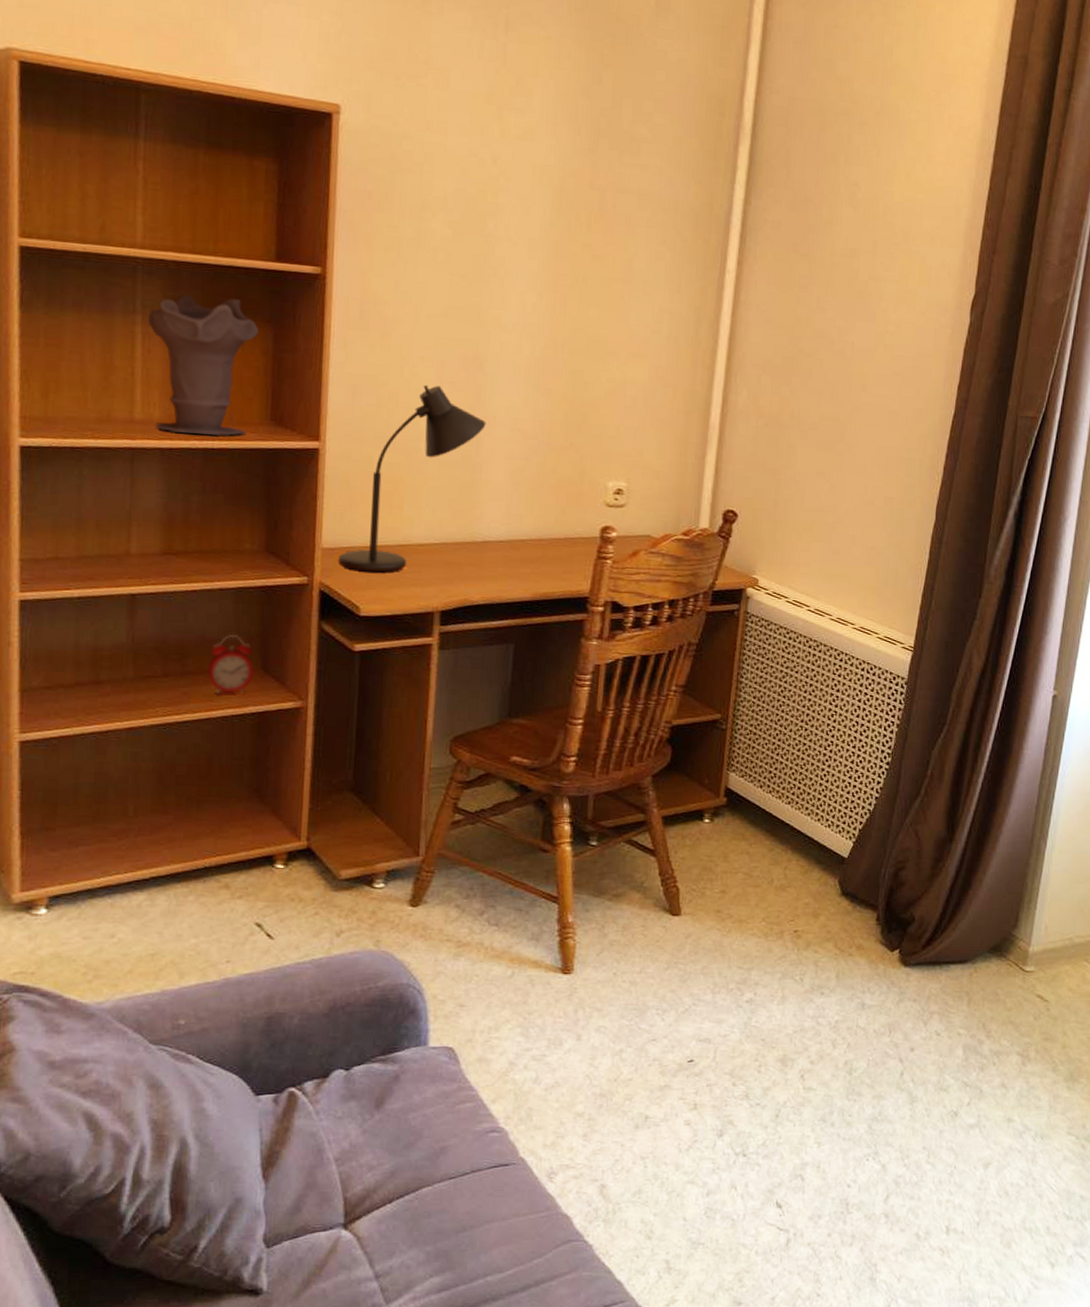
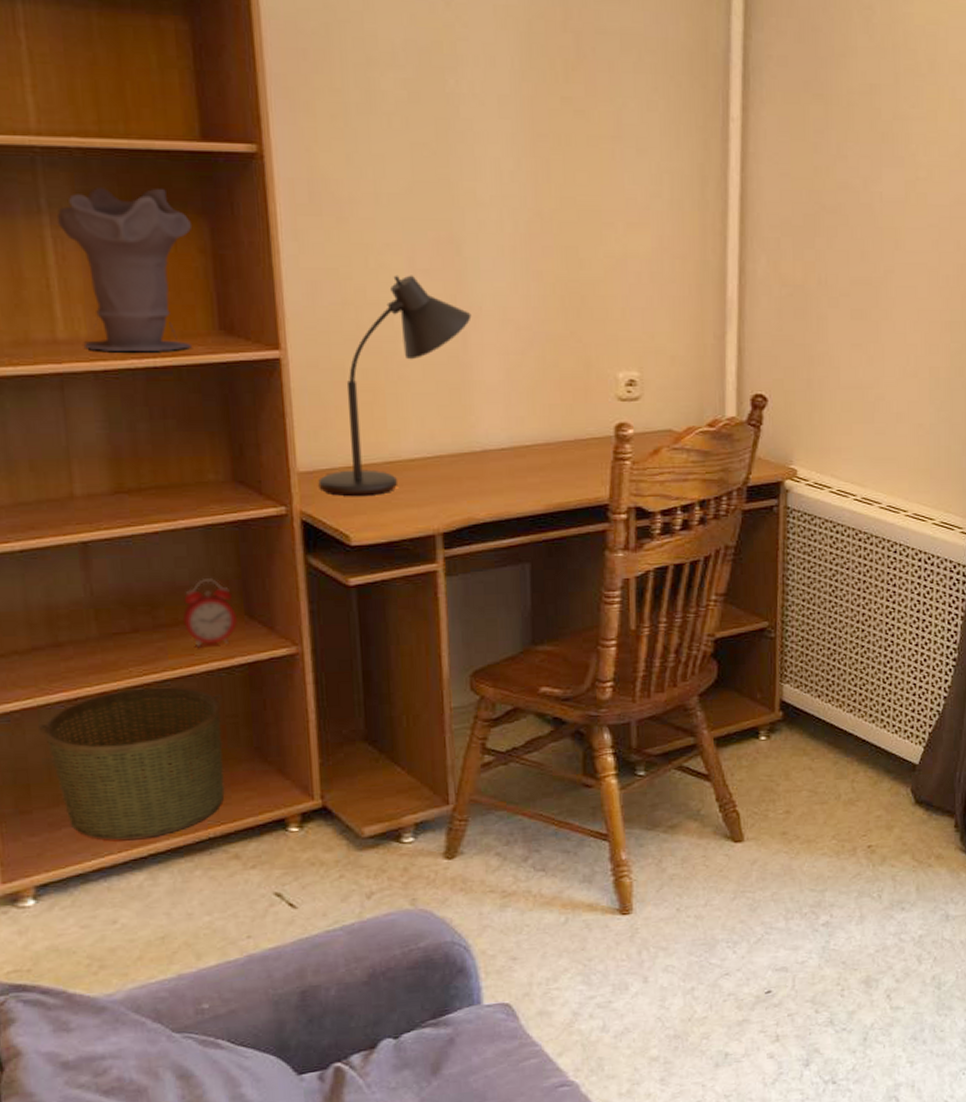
basket: none [72,727,233,863] -> present [38,687,225,841]

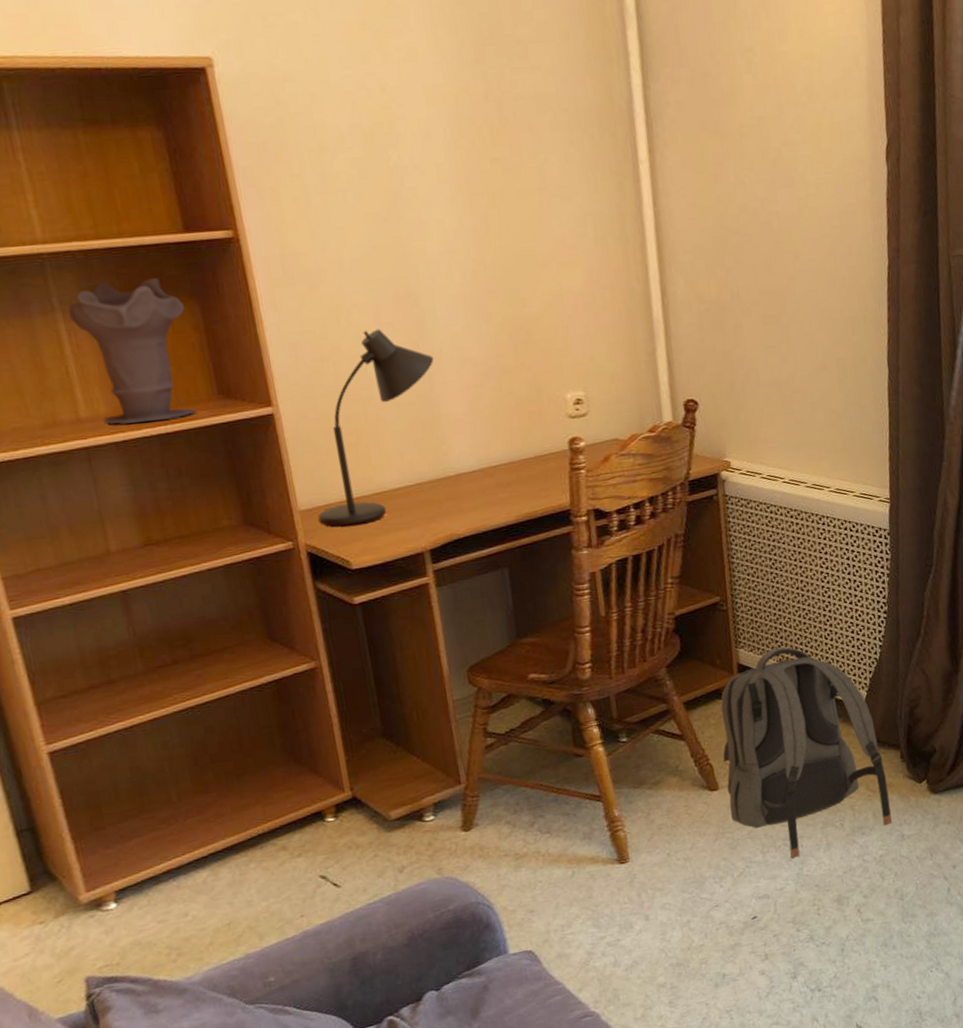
basket: present [38,687,225,841] -> none [102,707,268,846]
alarm clock: present [183,578,238,648] -> none [214,610,263,672]
backpack: none [752,686,938,929] -> present [721,647,893,859]

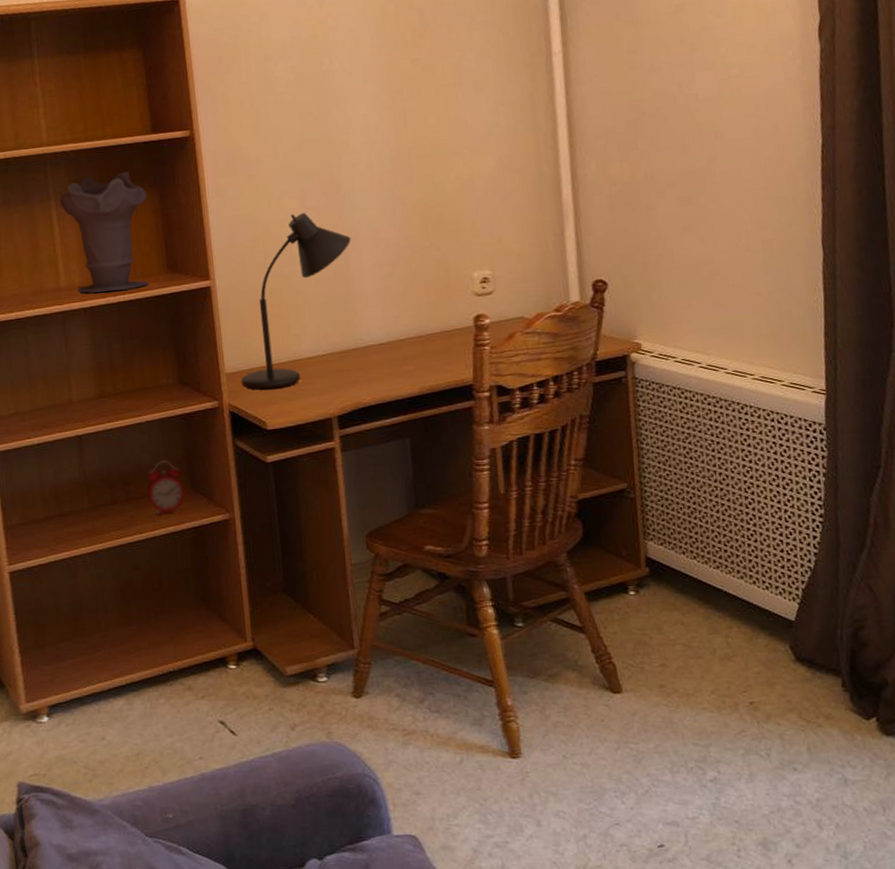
alarm clock: none [214,610,263,672] -> present [147,460,186,515]
backpack: present [721,647,893,859] -> none [626,543,833,785]

